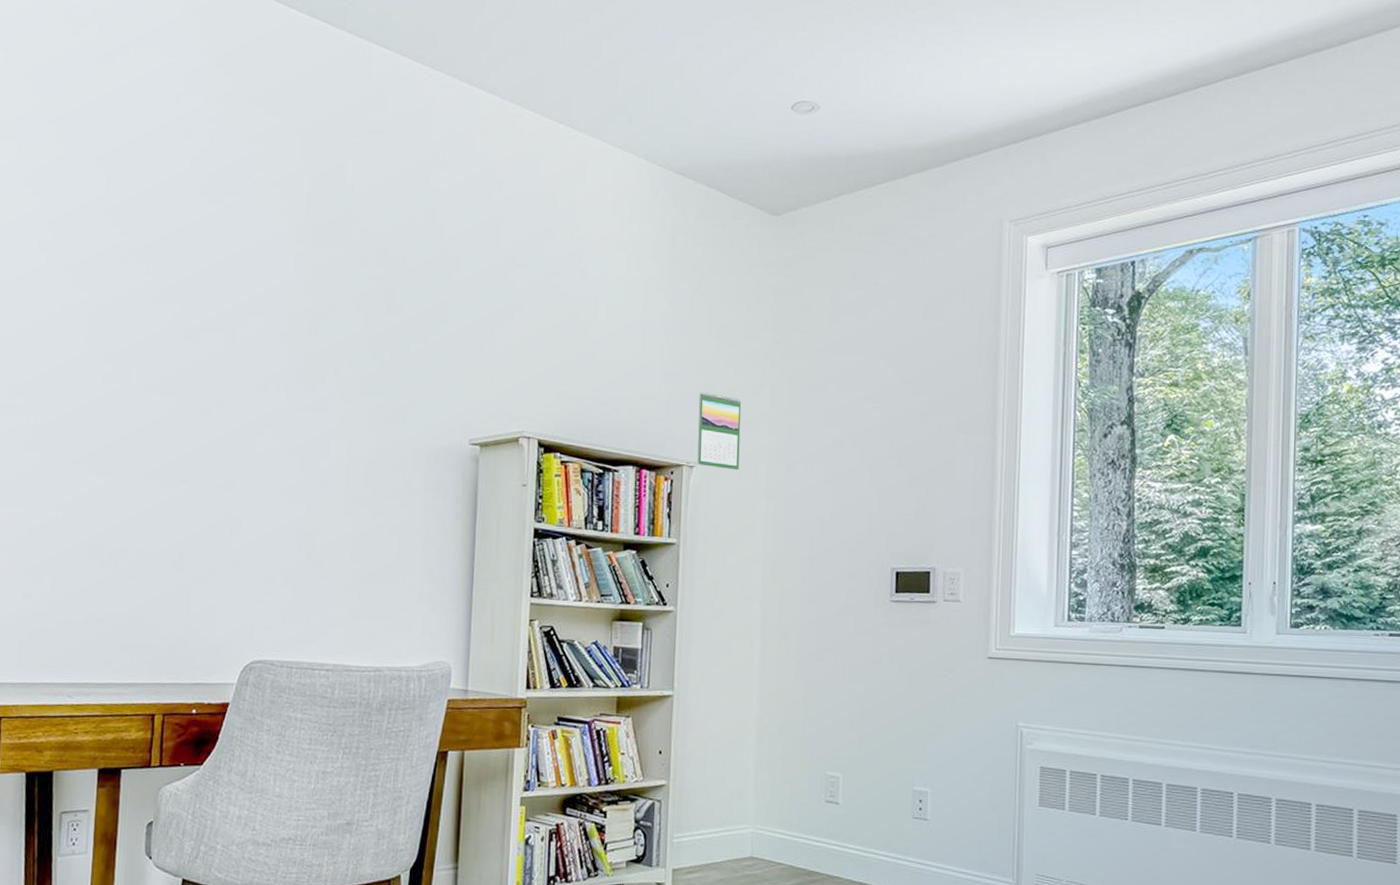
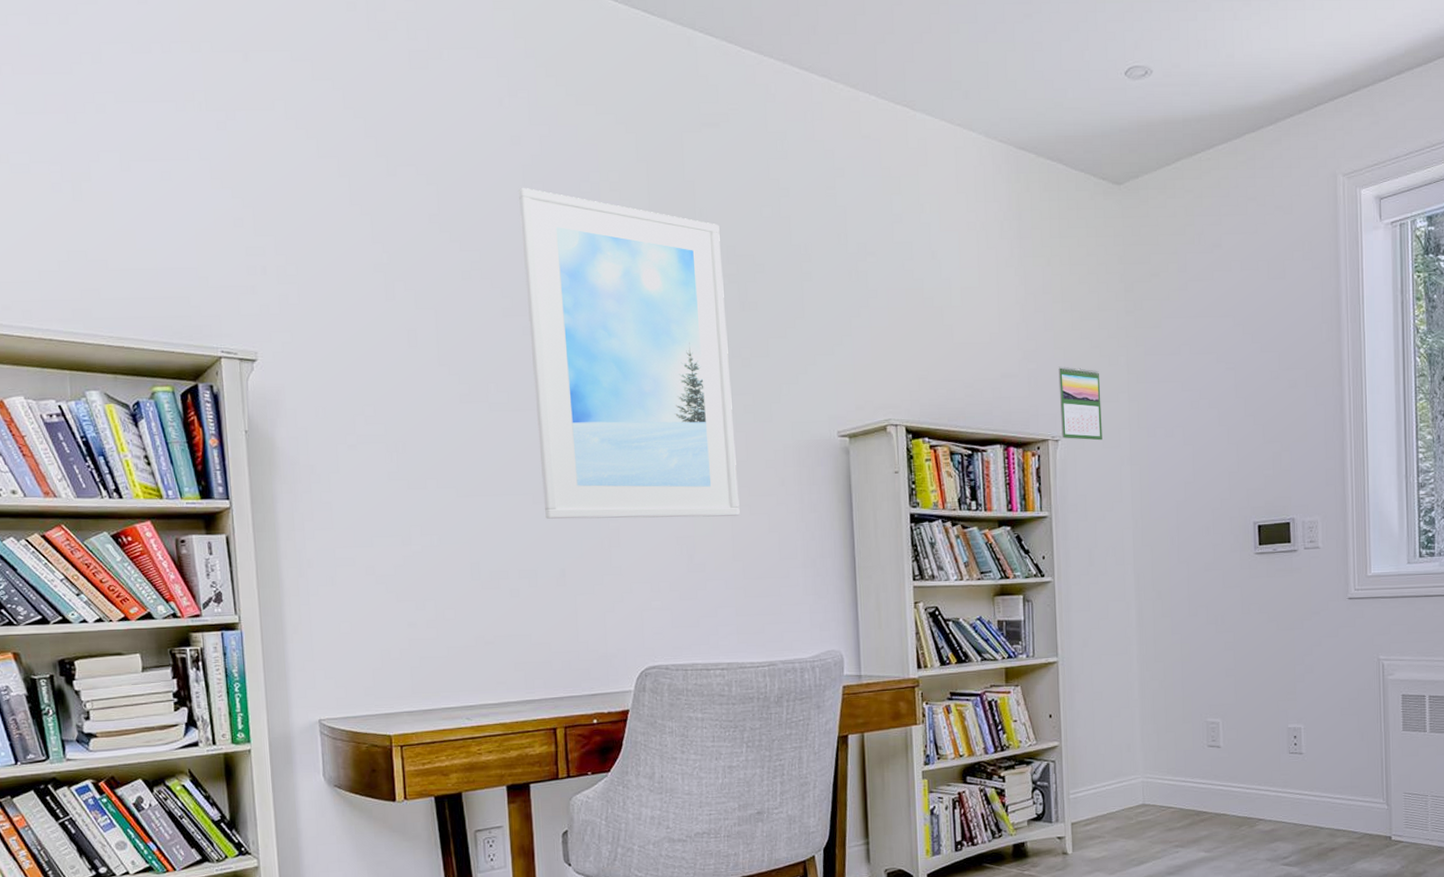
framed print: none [170,179,374,516] -> present [519,187,740,519]

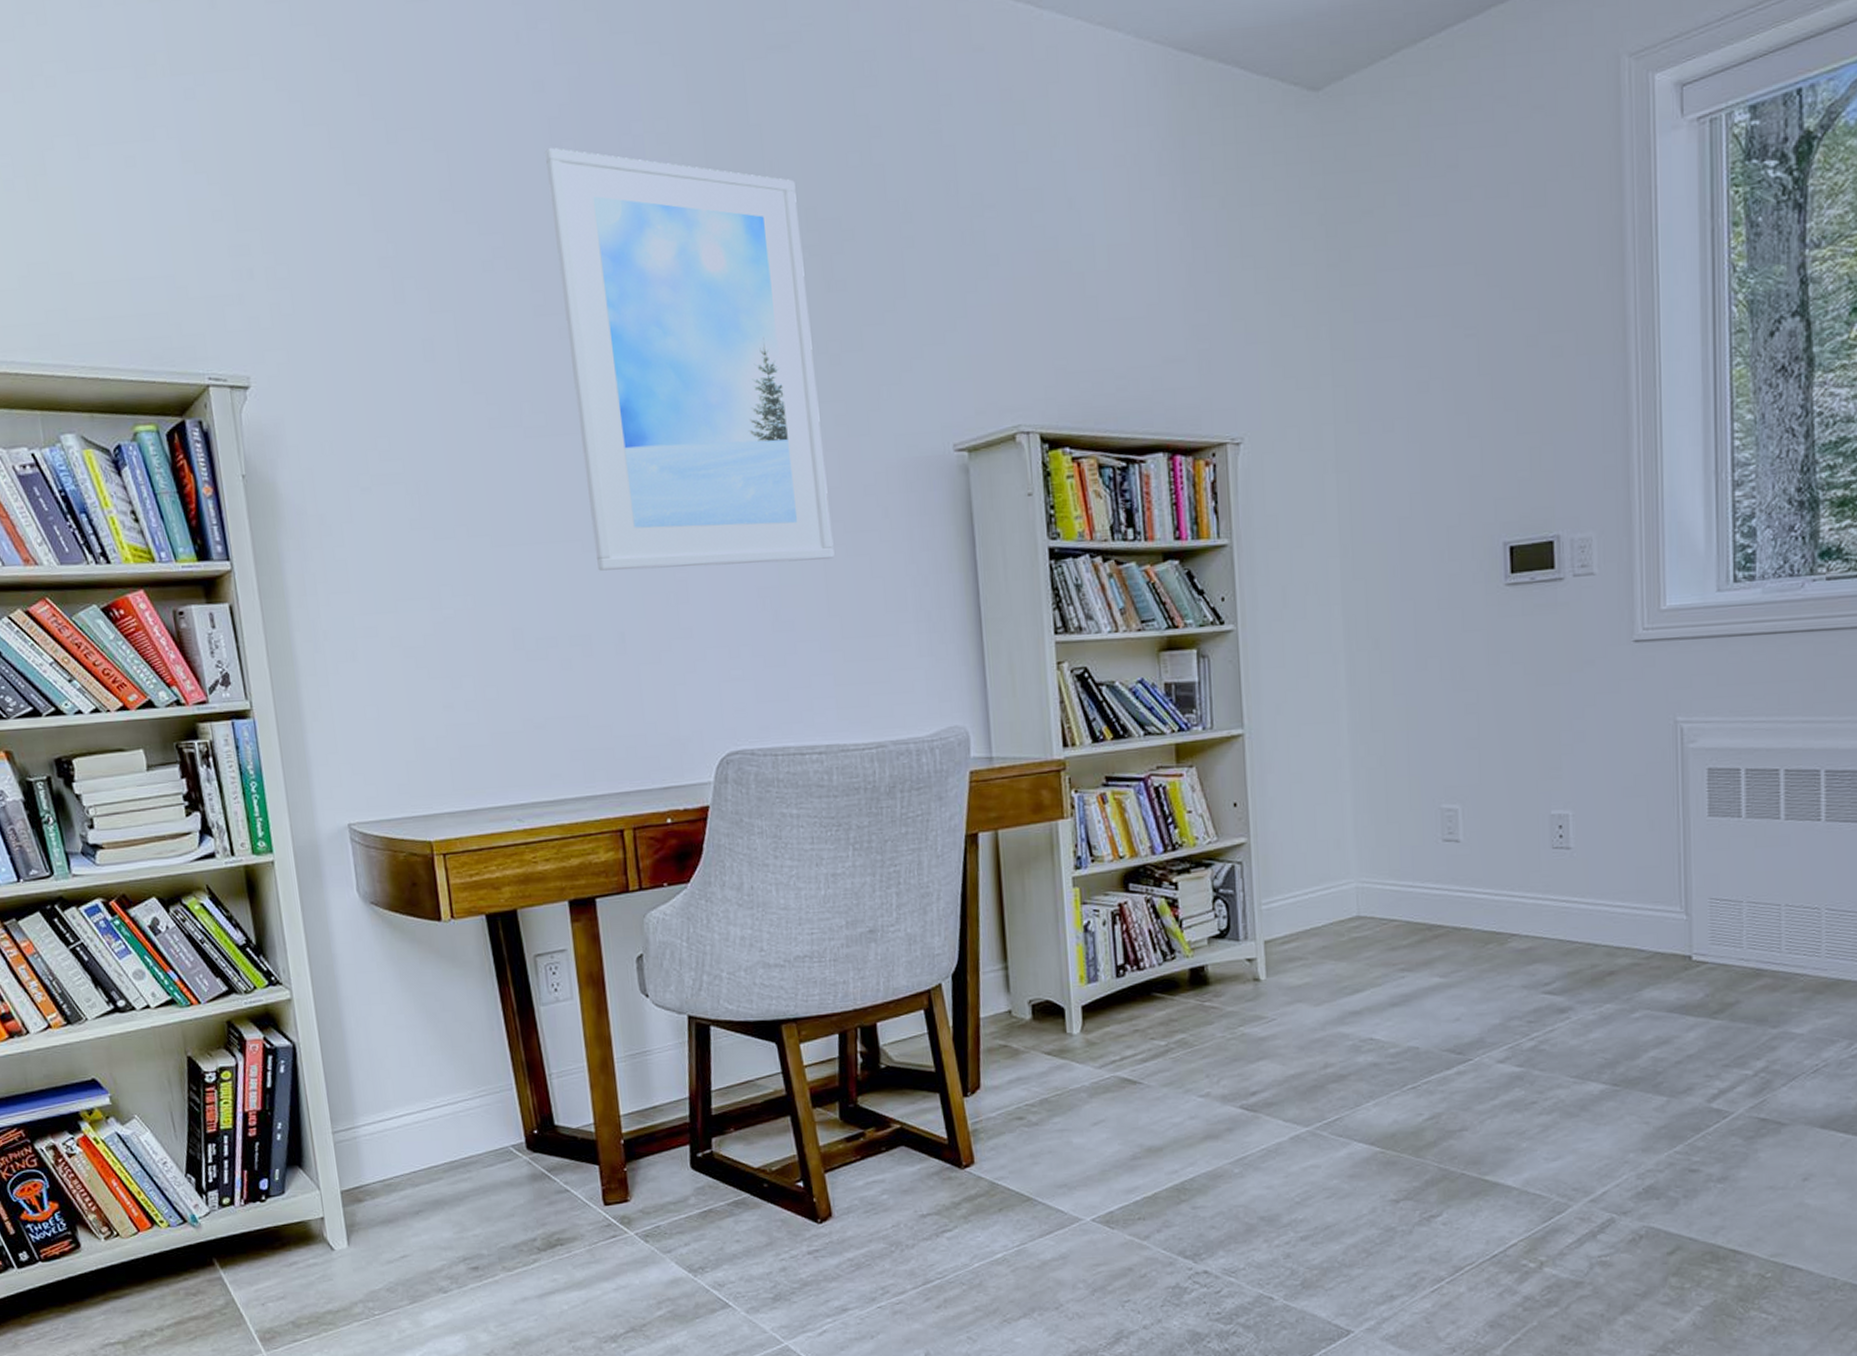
calendar: present [1058,366,1102,441] -> none [1238,343,1298,442]

